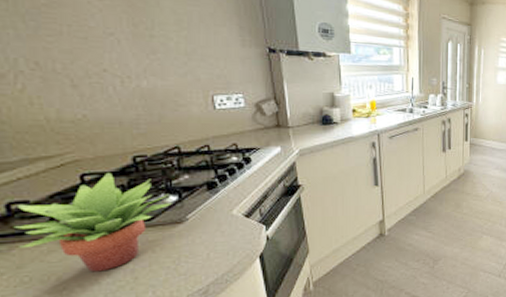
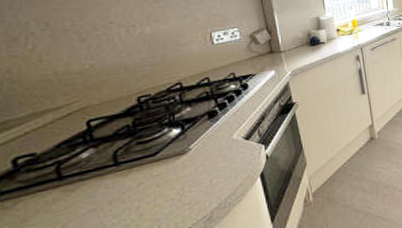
succulent plant: present [13,172,172,272] -> none [18,114,175,215]

